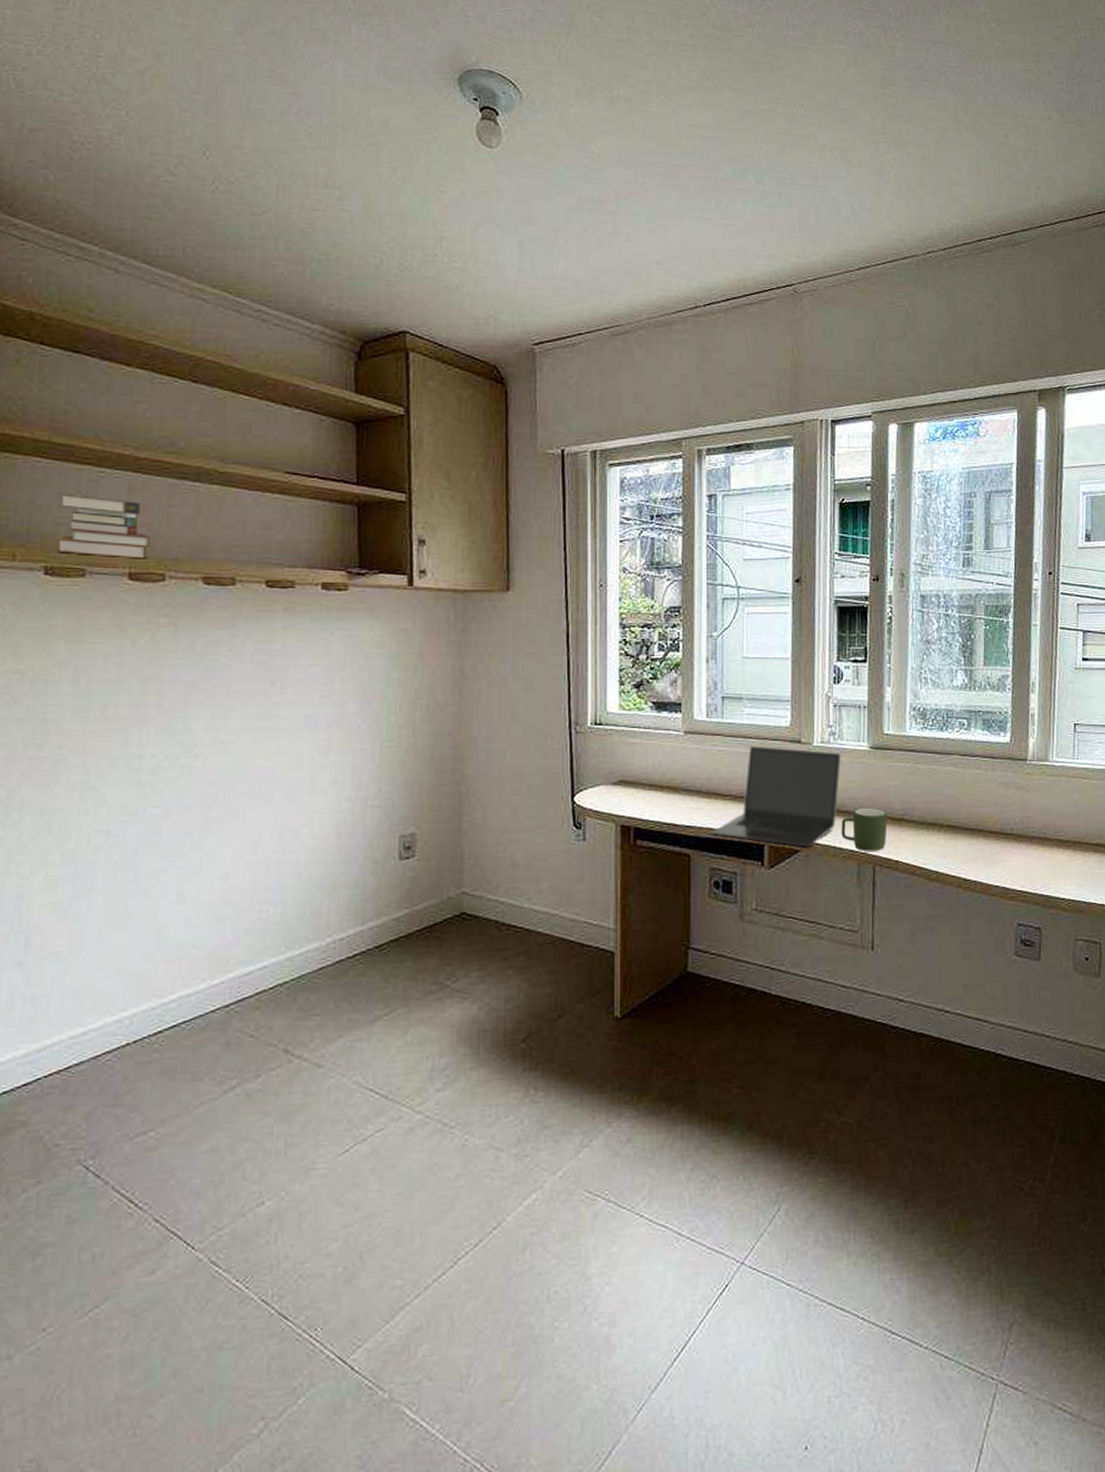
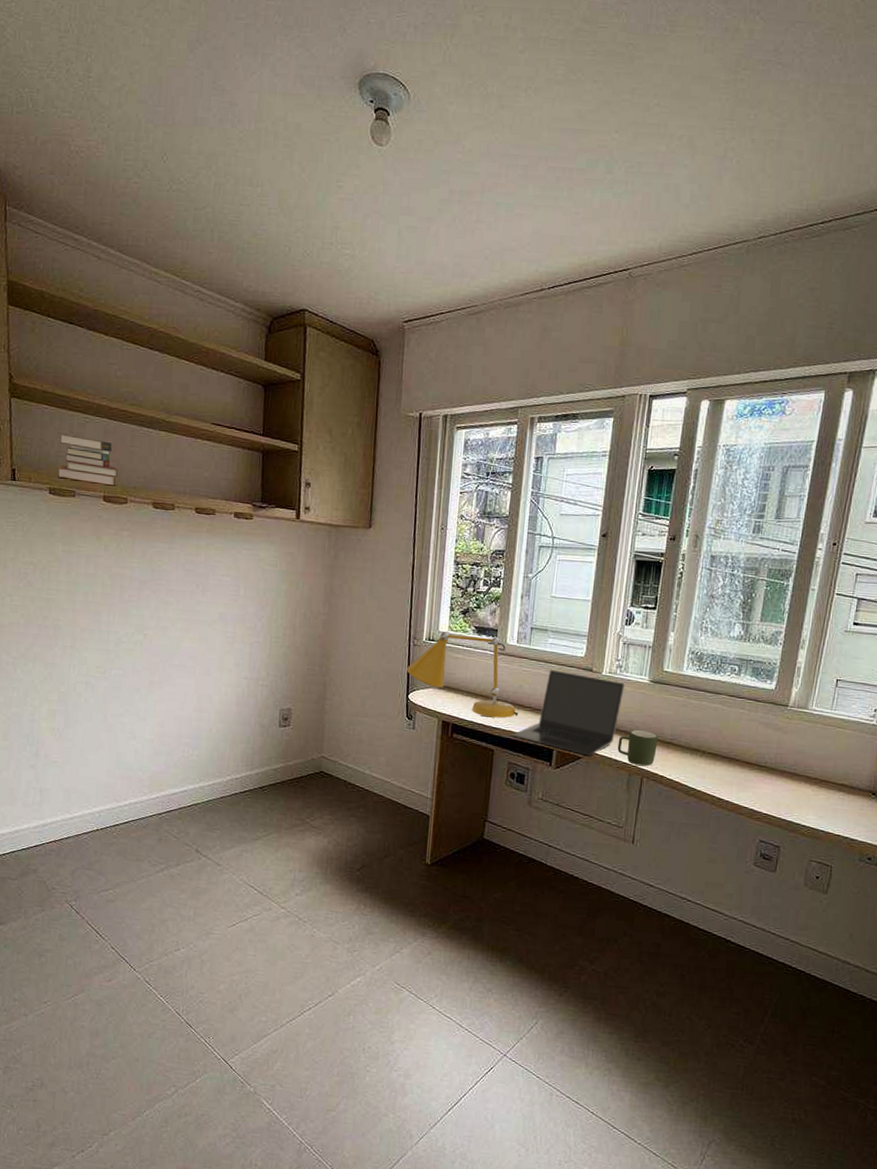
table lamp: none [568,711,716,814] -> present [406,631,518,719]

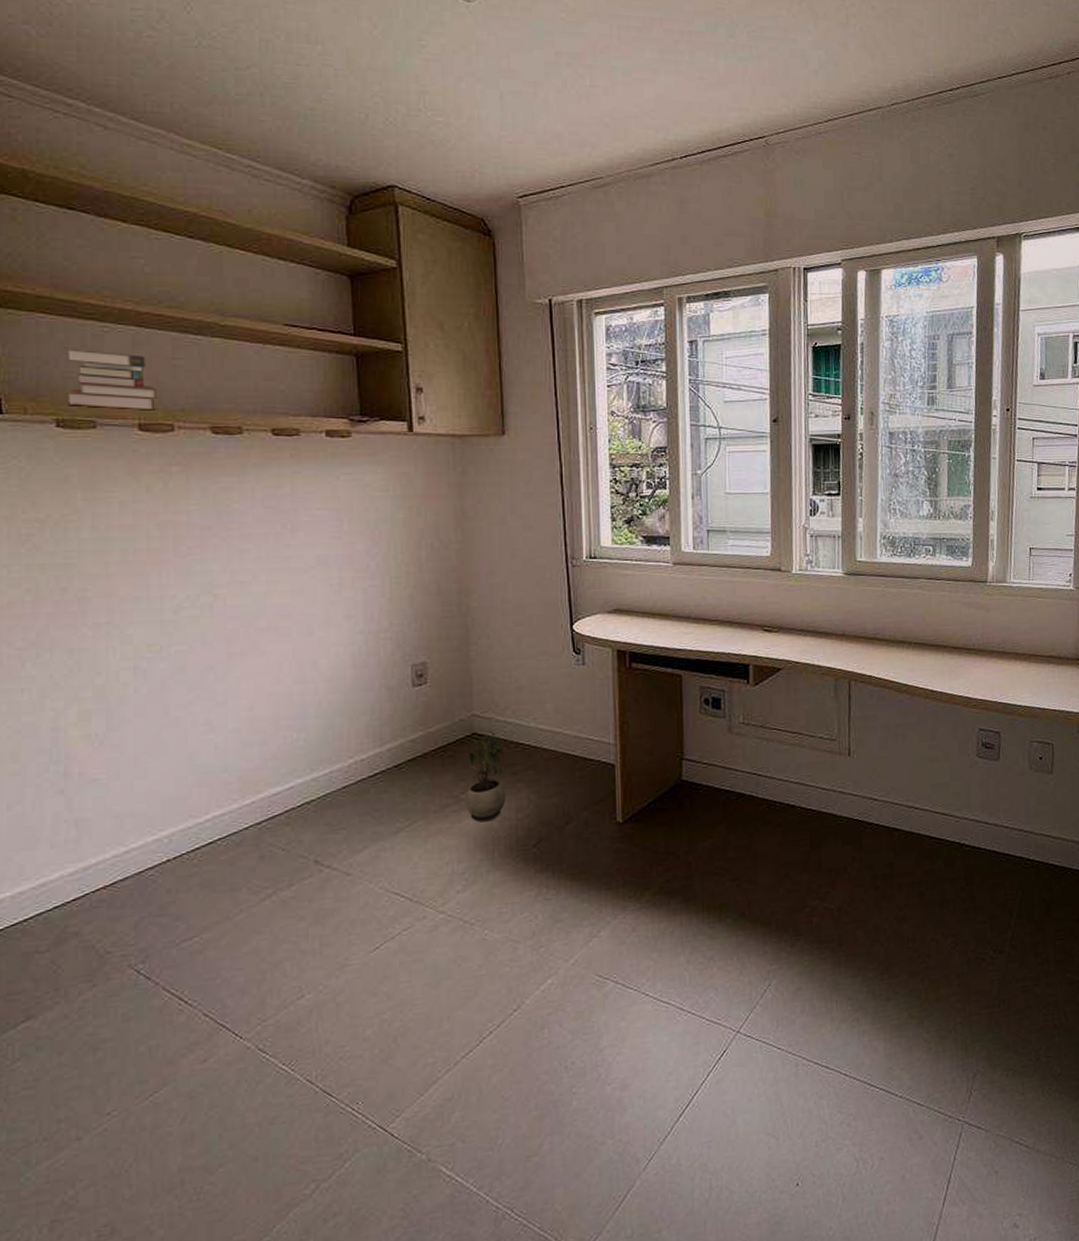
potted plant: none [309,771,343,844] -> present [465,730,506,823]
table lamp: present [406,631,518,719] -> none [566,544,704,639]
laptop: present [512,669,626,756] -> none [701,574,819,666]
mug: present [617,729,658,767] -> none [819,628,861,669]

